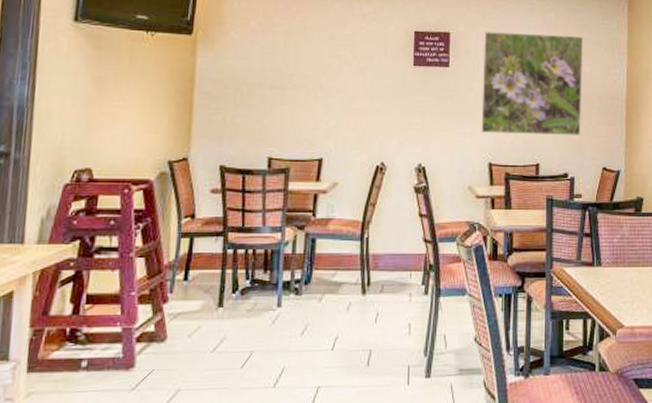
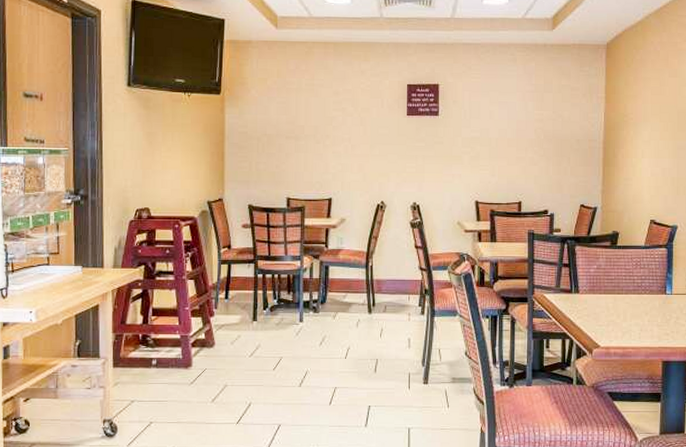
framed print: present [481,32,584,135] -> none [468,82,563,176]

